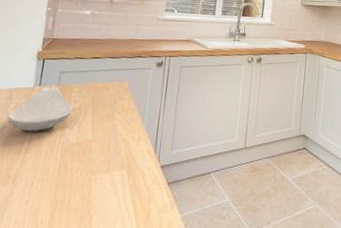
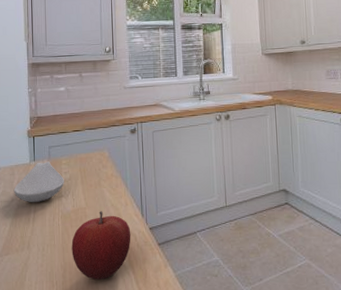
fruit: none [66,145,140,220] -> present [71,211,131,280]

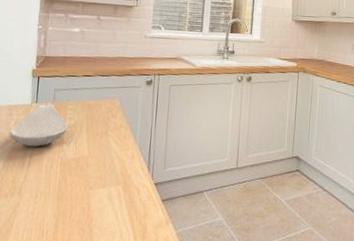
fruit: present [71,211,131,280] -> none [67,162,135,232]

